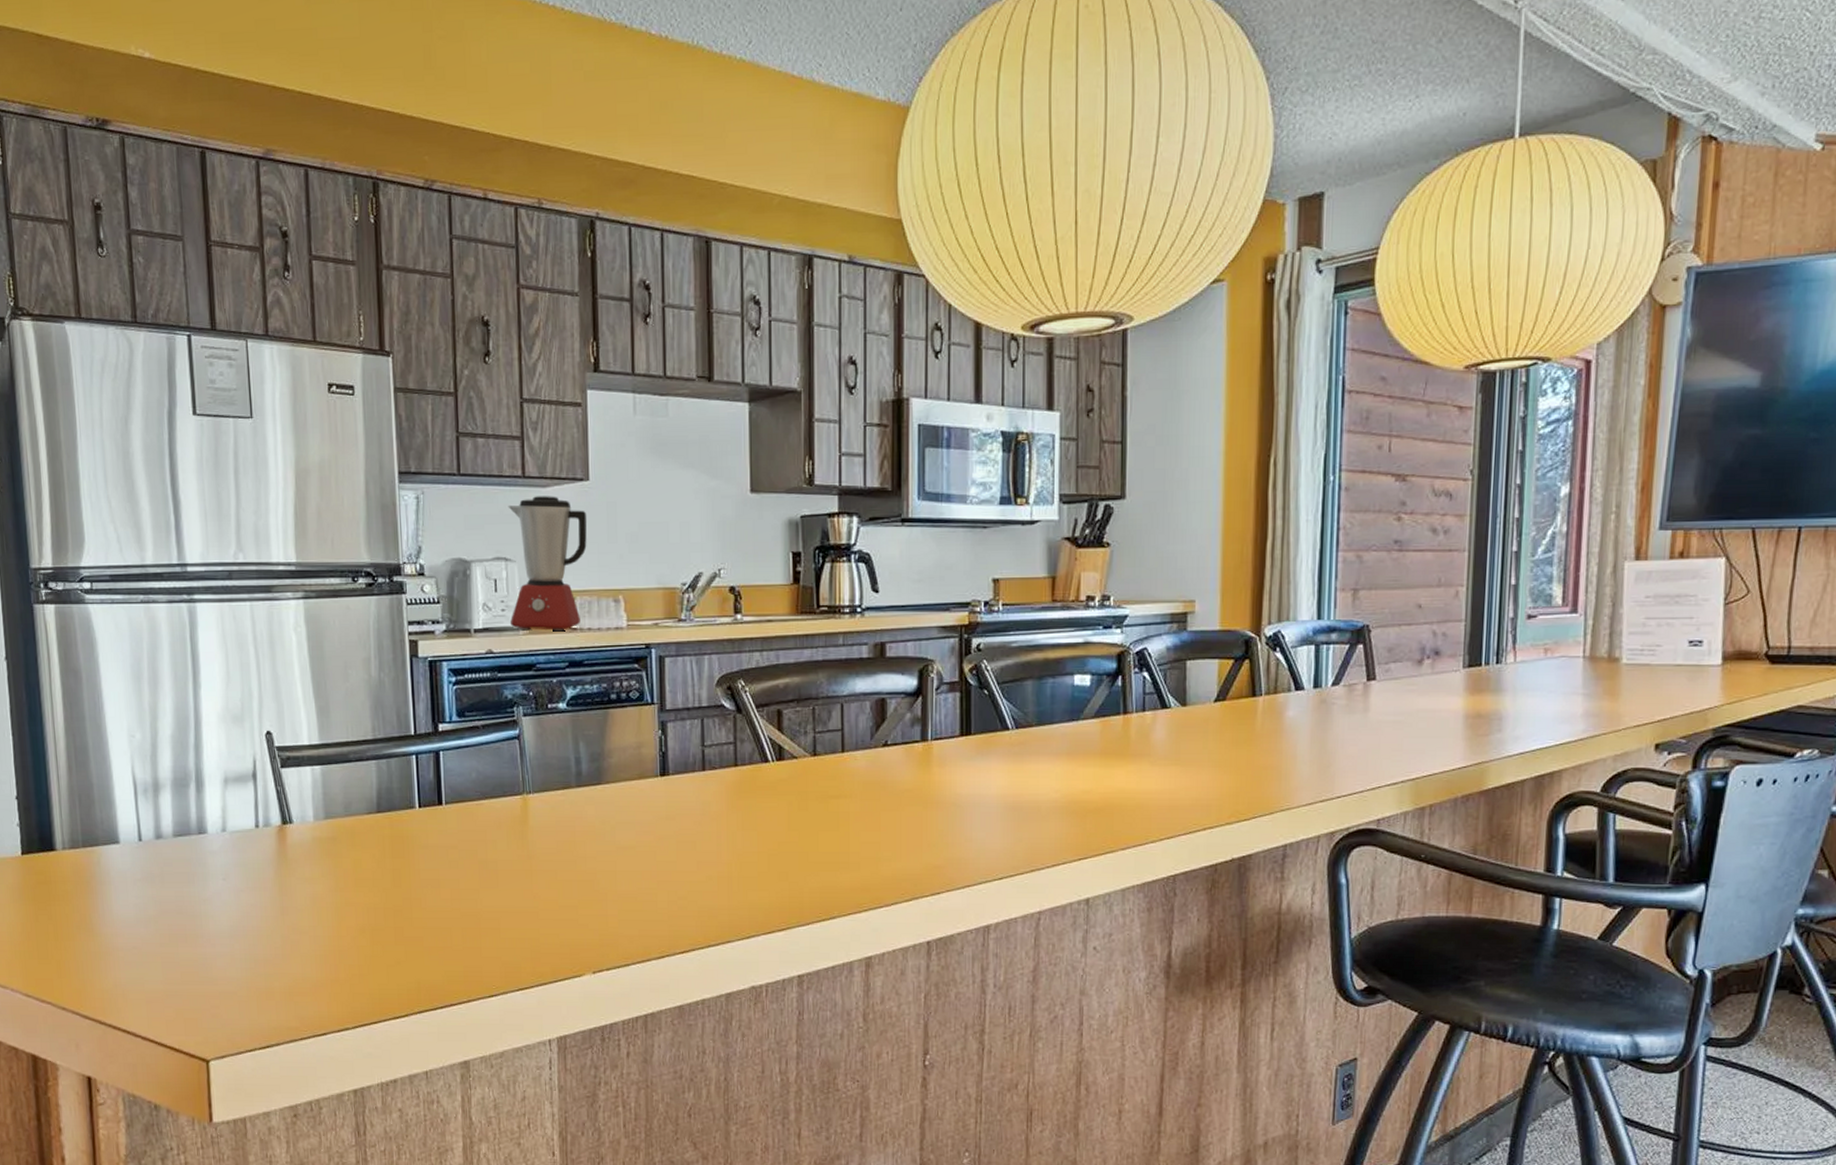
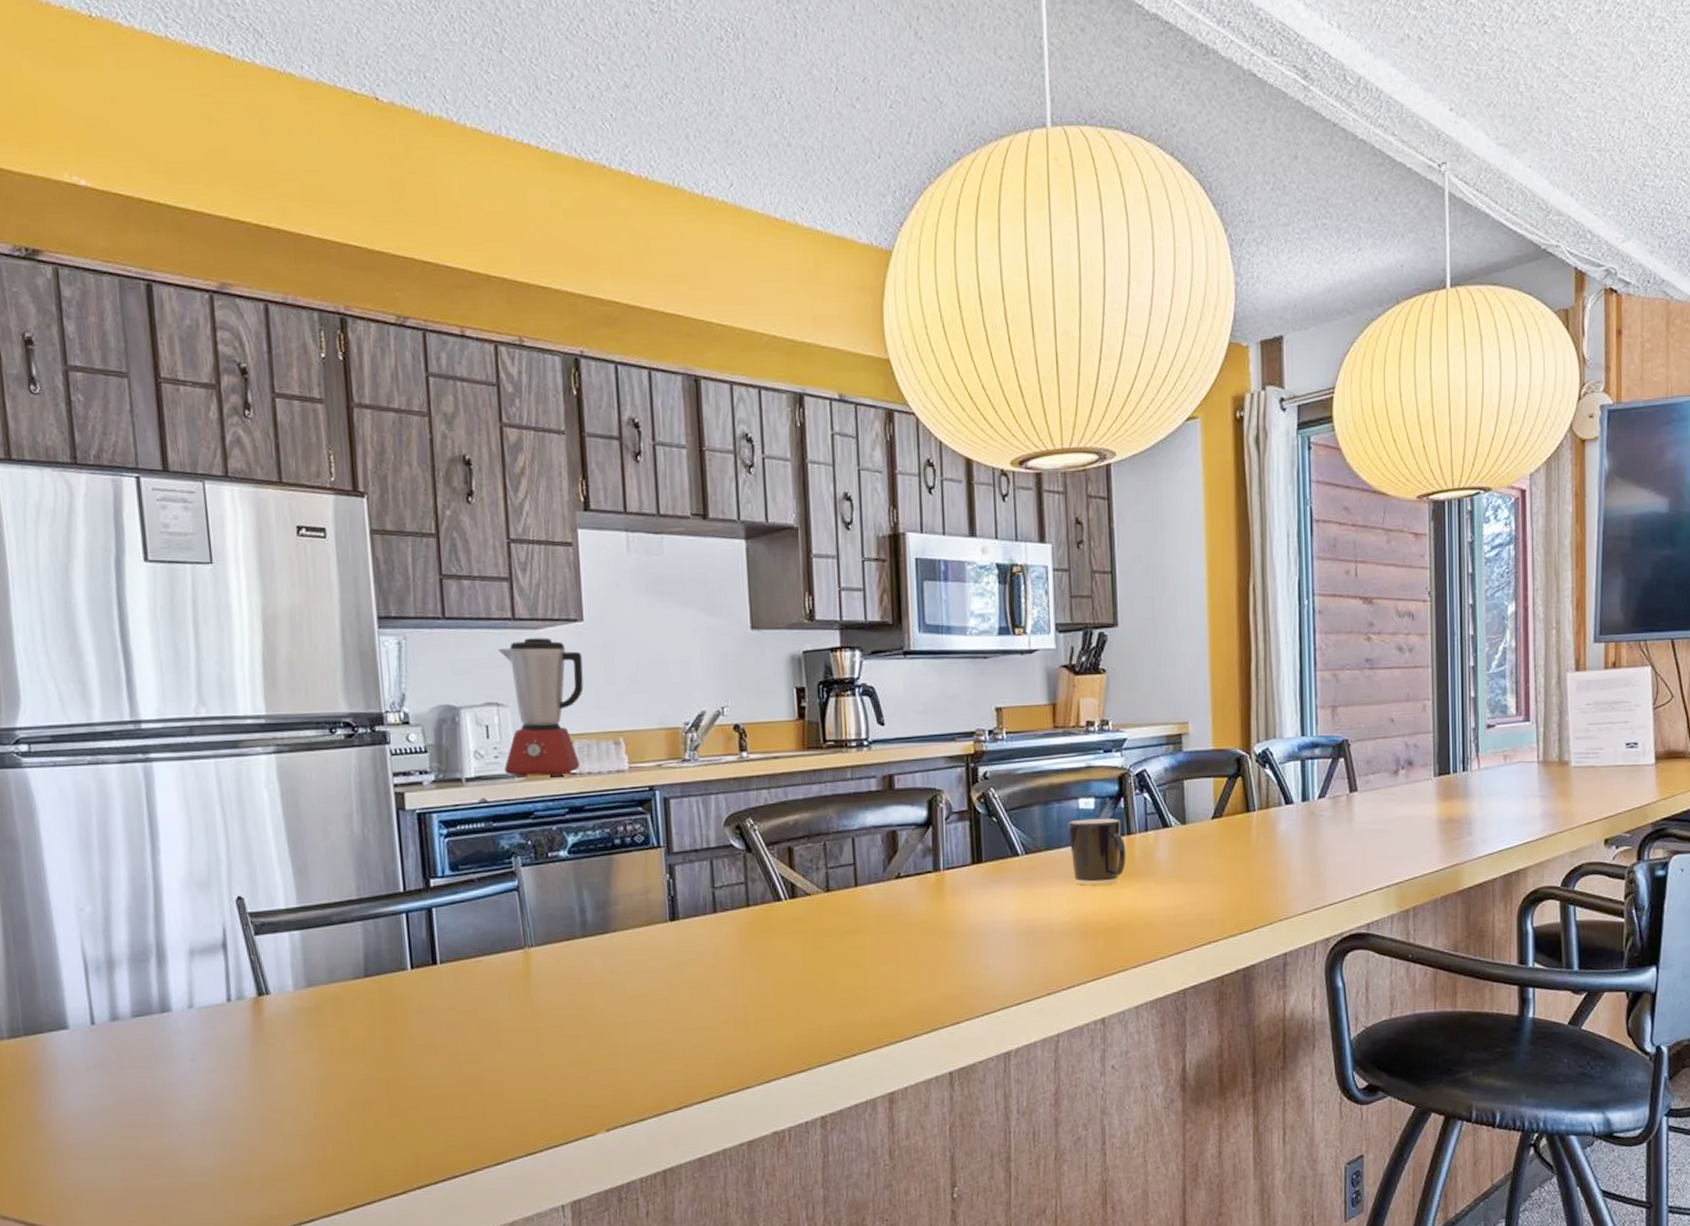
mug: none [1062,695,1121,764] -> present [1068,818,1126,886]

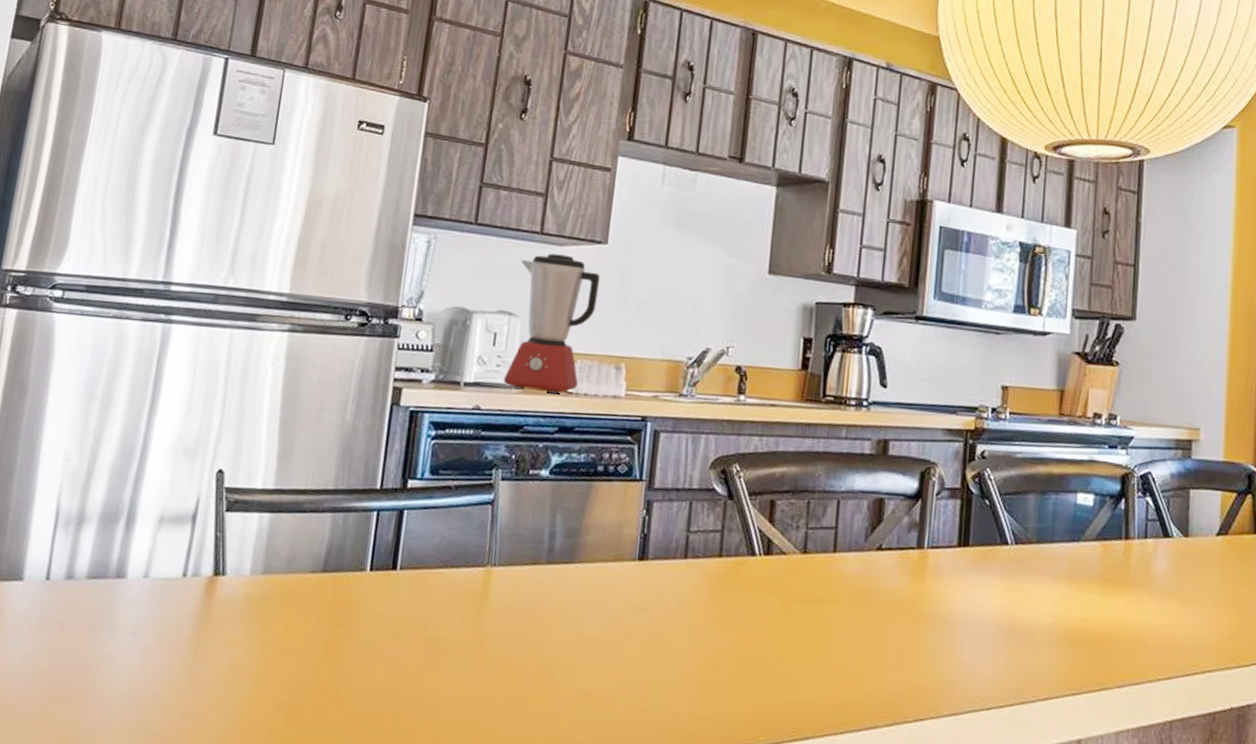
mug: present [1068,818,1126,886] -> none [1063,514,1122,591]

